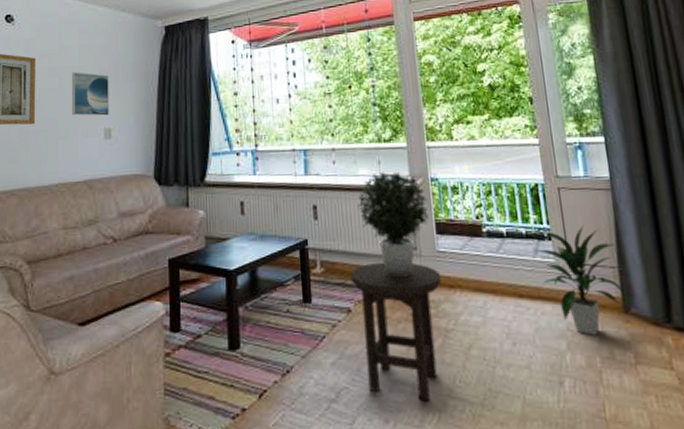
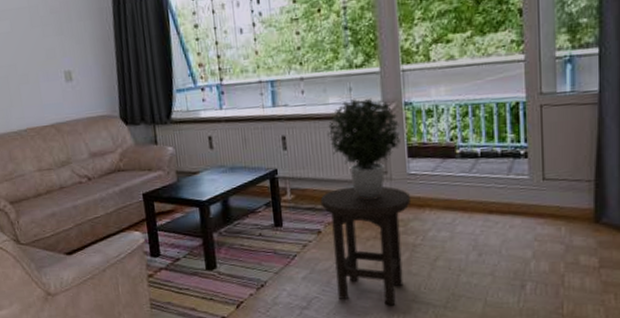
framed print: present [72,72,109,116] -> none [23,13,67,60]
indoor plant: present [533,224,630,336] -> none [509,140,602,245]

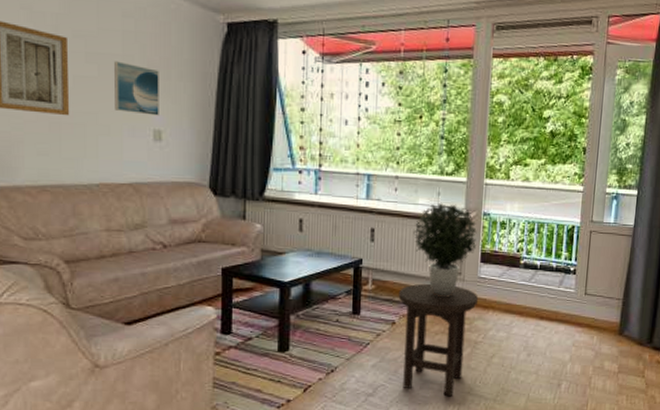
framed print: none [23,13,67,60] -> present [114,61,159,116]

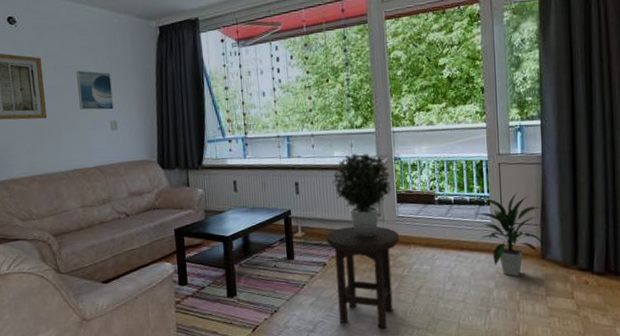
indoor plant: none [561,263,626,351] -> present [476,192,547,277]

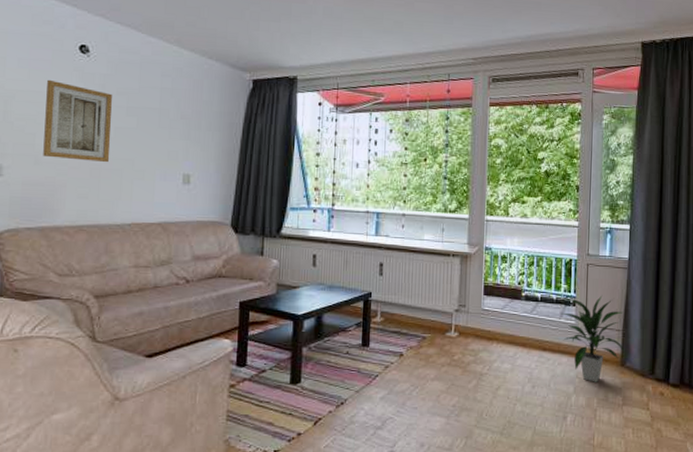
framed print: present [76,70,114,110] -> none [150,114,191,162]
stool: present [326,226,399,329] -> none [406,315,482,430]
potted plant: present [333,152,391,238] -> none [419,237,479,330]

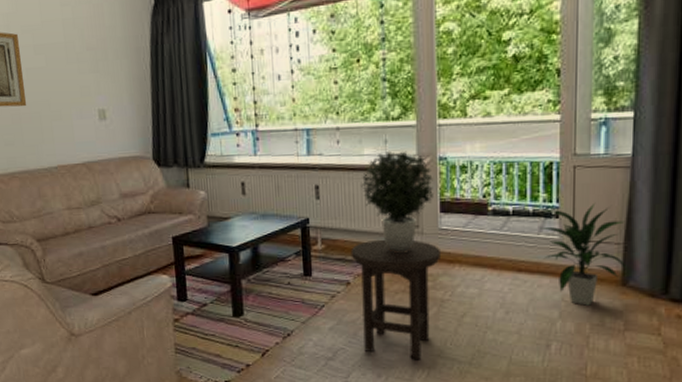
stool: none [406,315,482,430] -> present [350,239,440,360]
potted plant: none [419,237,479,330] -> present [361,150,433,254]

